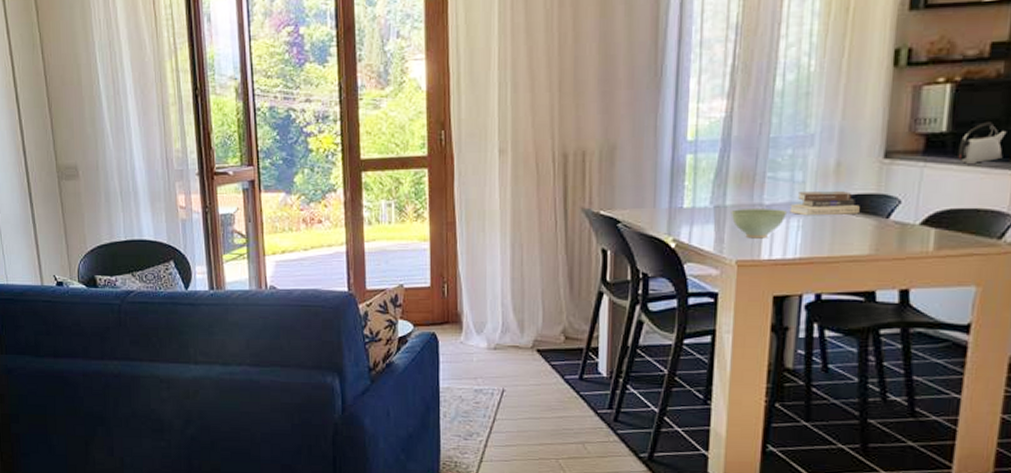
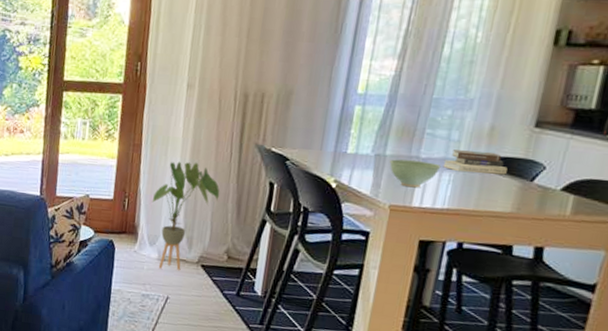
house plant: none [474,235,549,359] -> present [151,161,220,271]

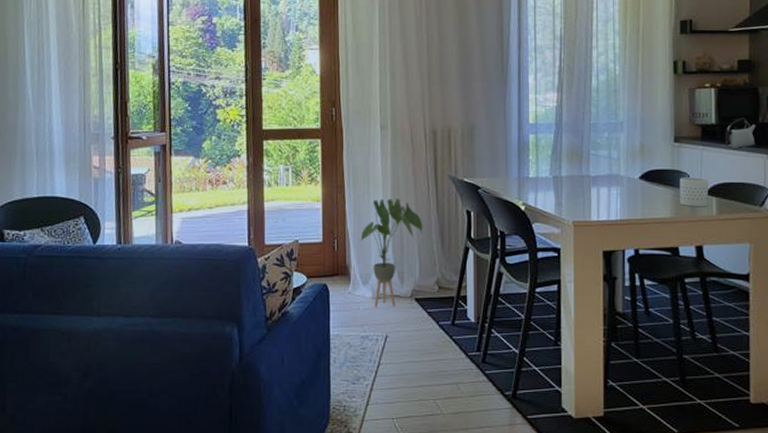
bowl: present [389,159,441,188] -> none [566,179,609,204]
books: present [443,150,508,175] -> none [610,166,661,186]
mug: none [525,168,570,205] -> present [679,177,709,207]

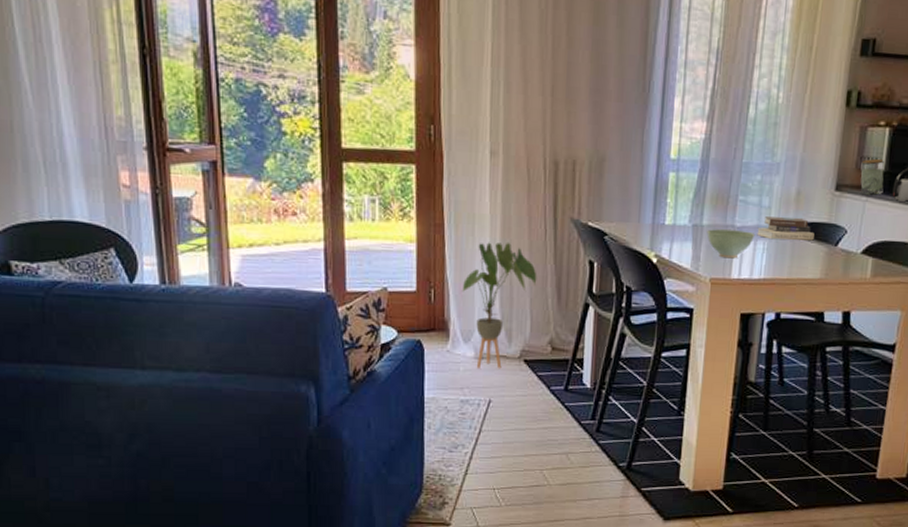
bowl: none [566,179,609,204] -> present [706,229,755,259]
books: none [610,166,661,186] -> present [757,216,815,241]
mug: present [679,177,709,207] -> none [831,232,868,268]
jar: none [694,115,717,144] -> present [860,159,885,195]

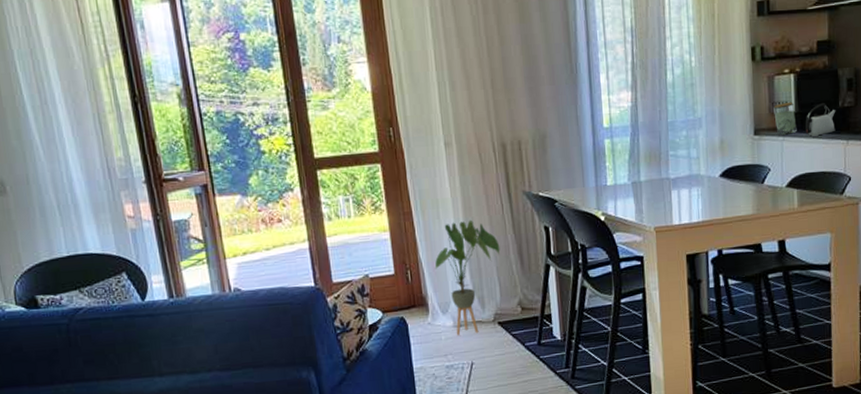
bowl: present [706,229,755,259] -> none [645,181,689,208]
books: present [757,216,815,241] -> none [690,162,742,186]

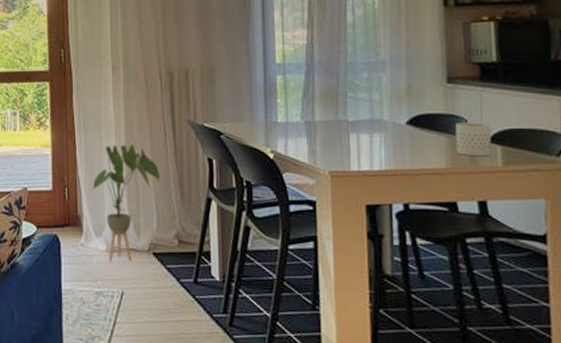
mug: none [760,170,790,201] -> present [455,122,492,157]
jar: present [773,103,797,135] -> none [470,52,500,85]
kettle: present [805,103,836,136] -> none [509,54,548,89]

